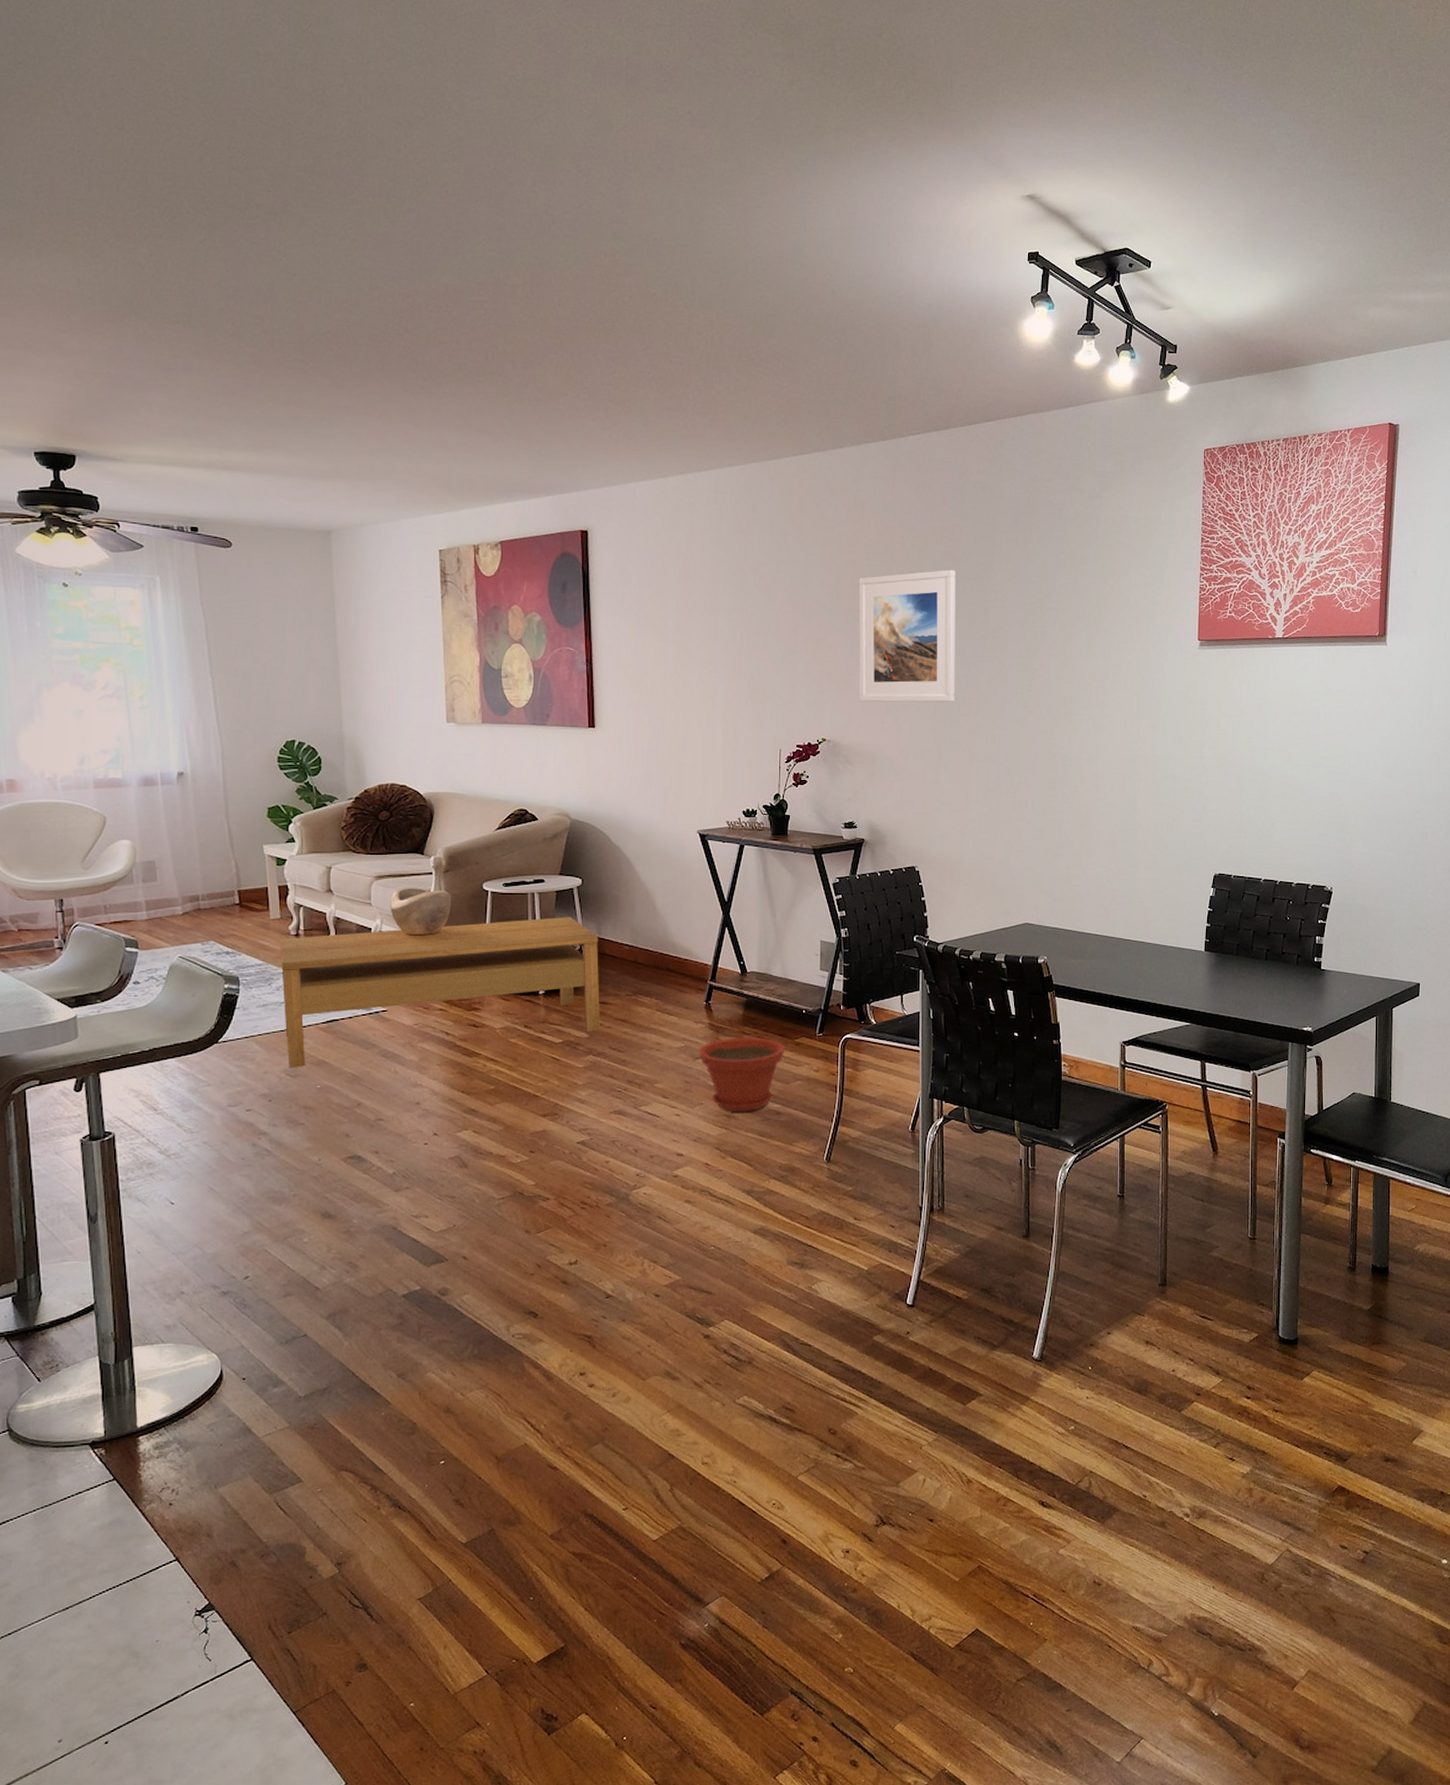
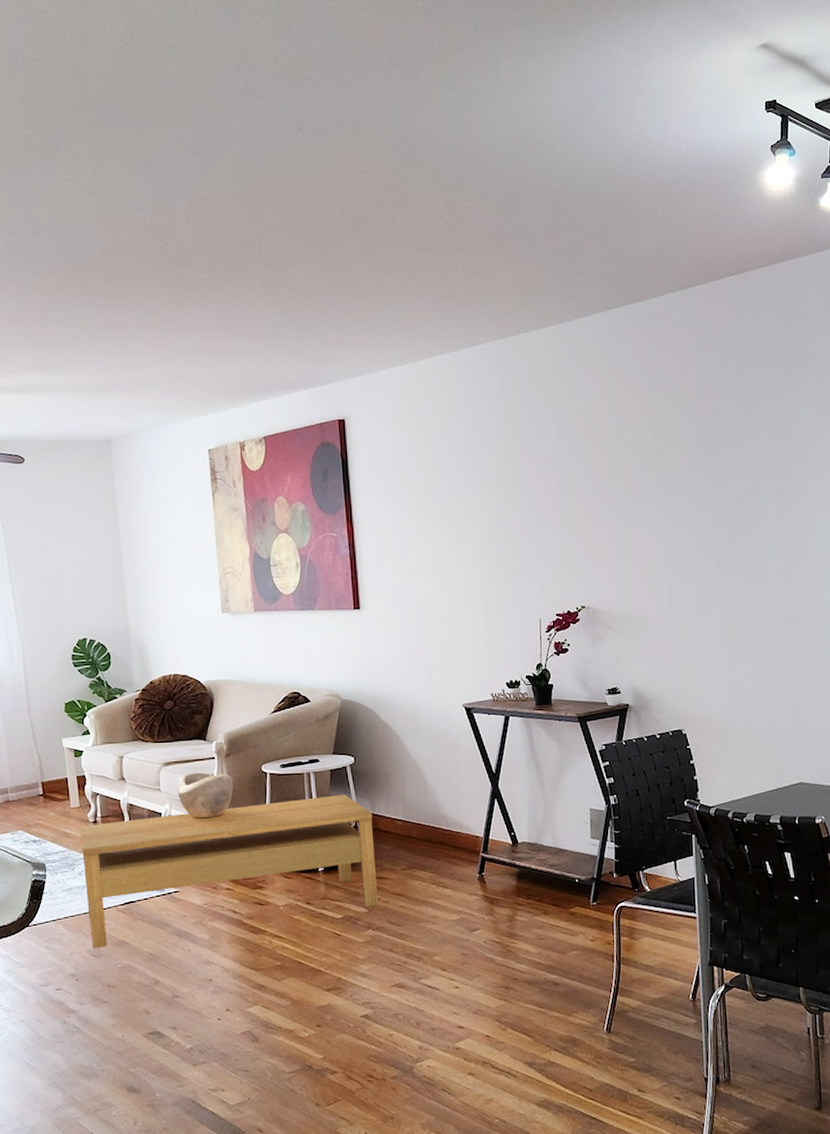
plant pot: present [699,1036,786,1112] -> none [475,907,560,984]
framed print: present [858,570,955,703] -> none [610,428,714,567]

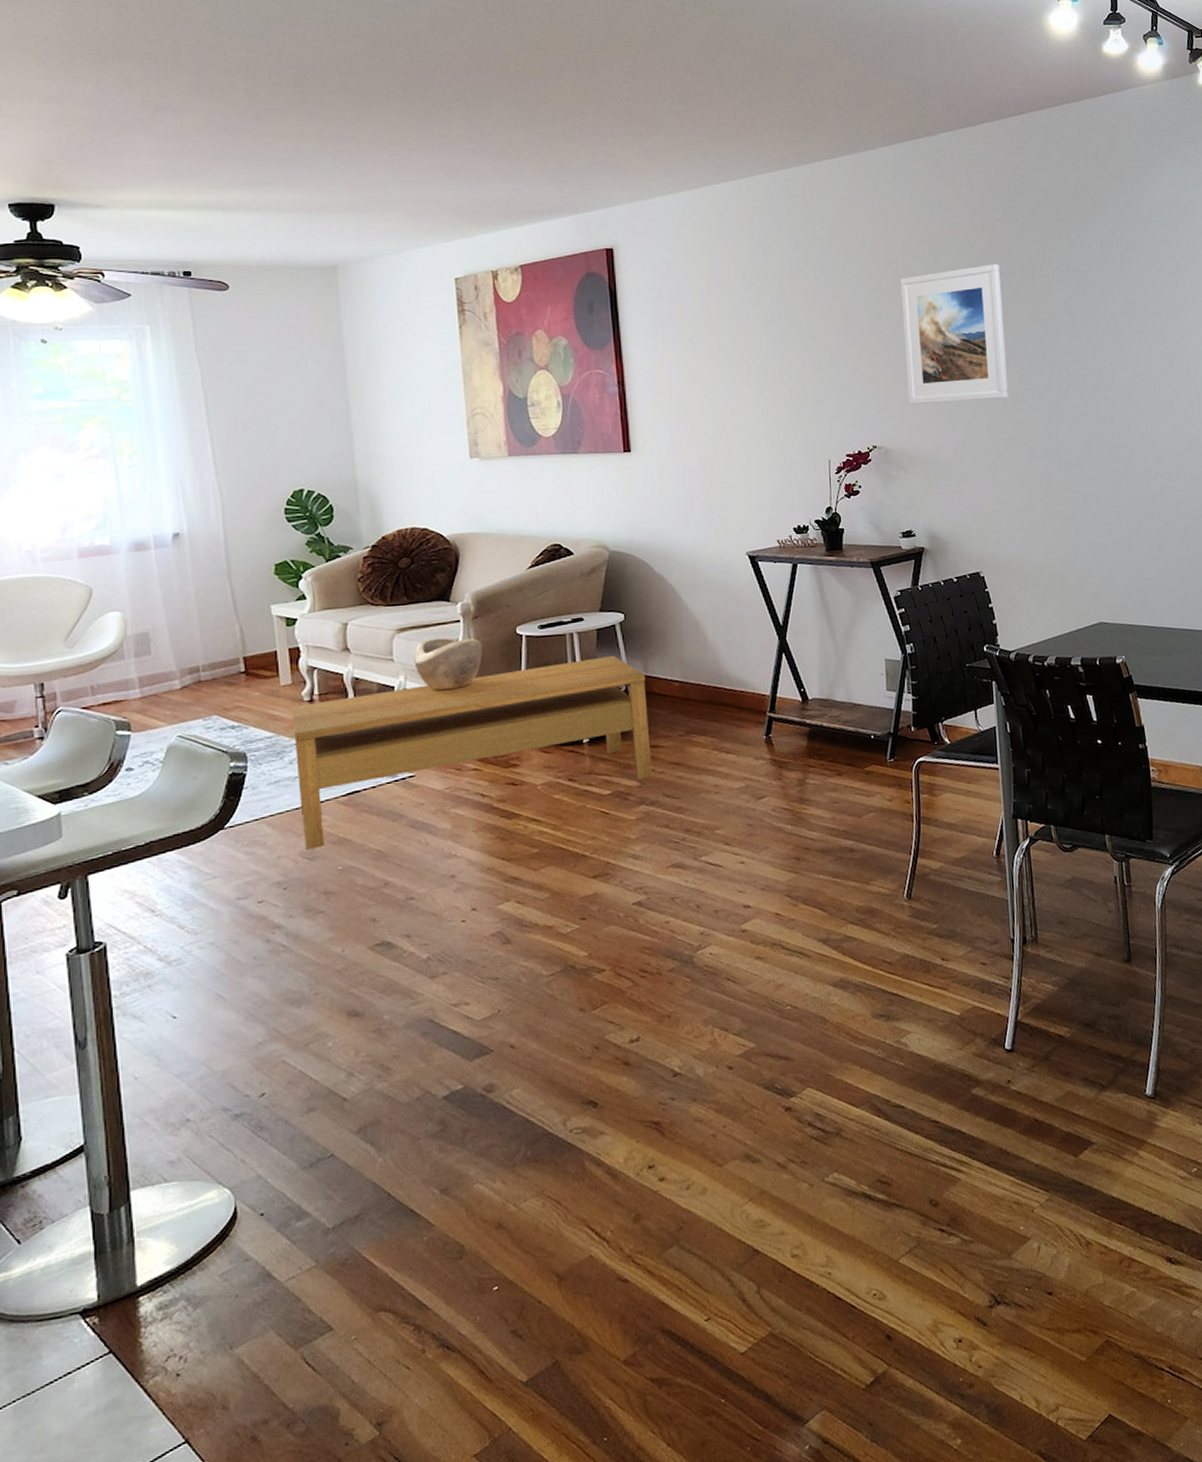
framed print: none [610,428,714,567] -> present [900,264,1008,405]

